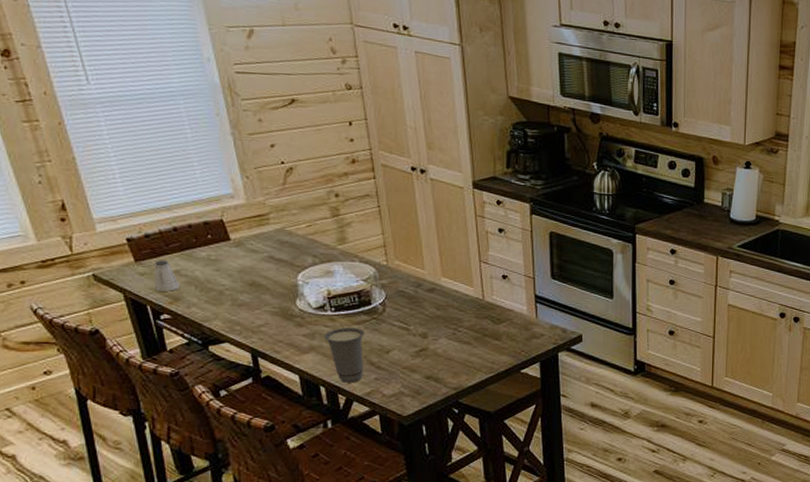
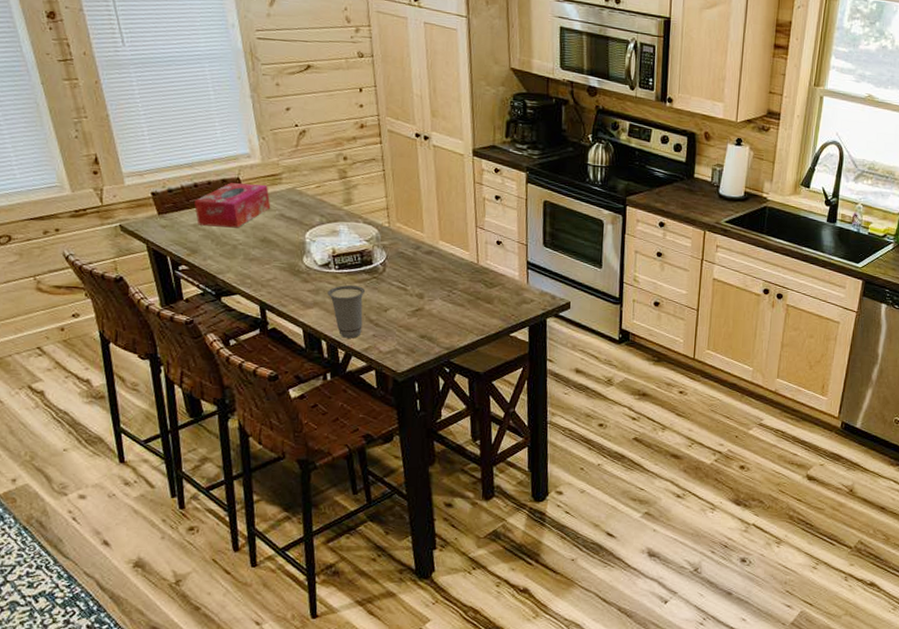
saltshaker: present [153,260,180,291] -> none [174,214,198,244]
tissue box: none [173,225,259,273] -> present [193,183,271,228]

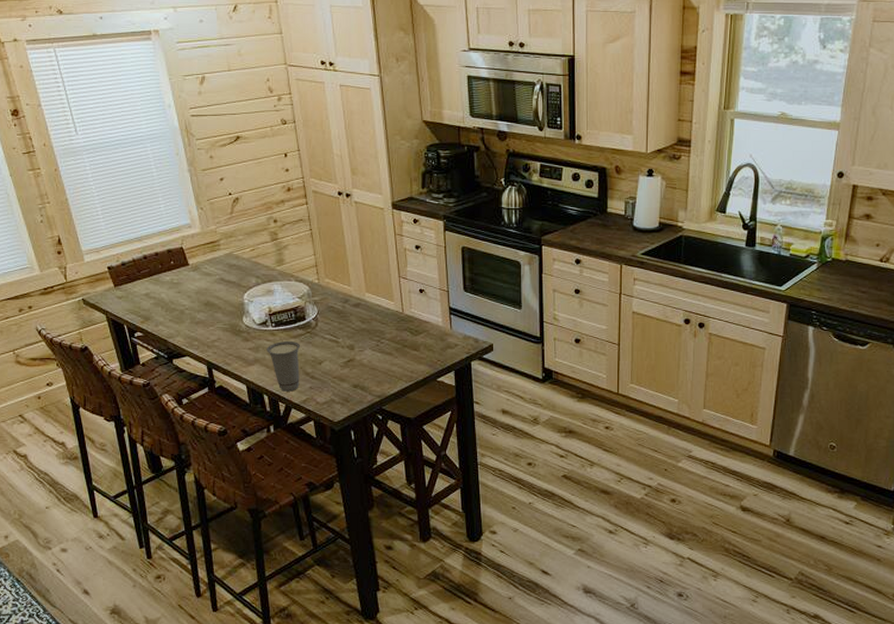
tissue box: present [193,183,271,228] -> none [144,252,212,294]

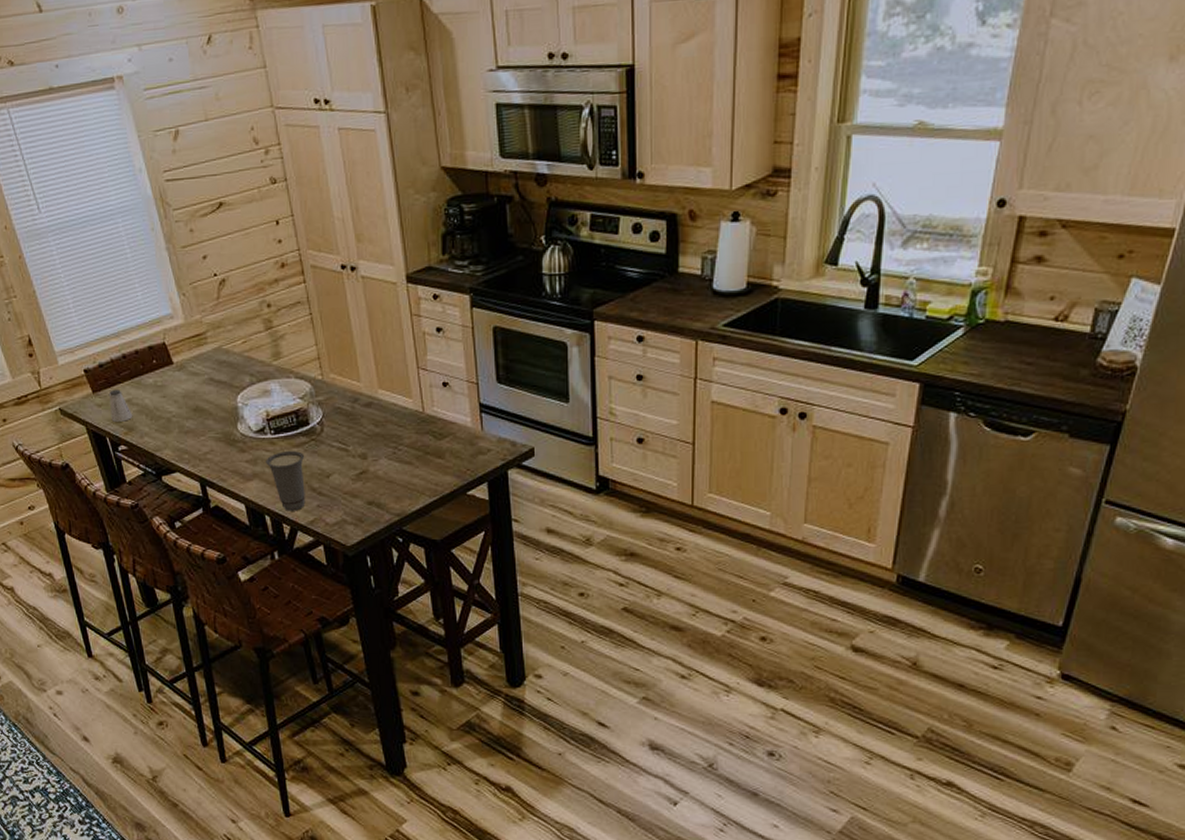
saltshaker: none [129,285,150,312] -> present [108,389,133,422]

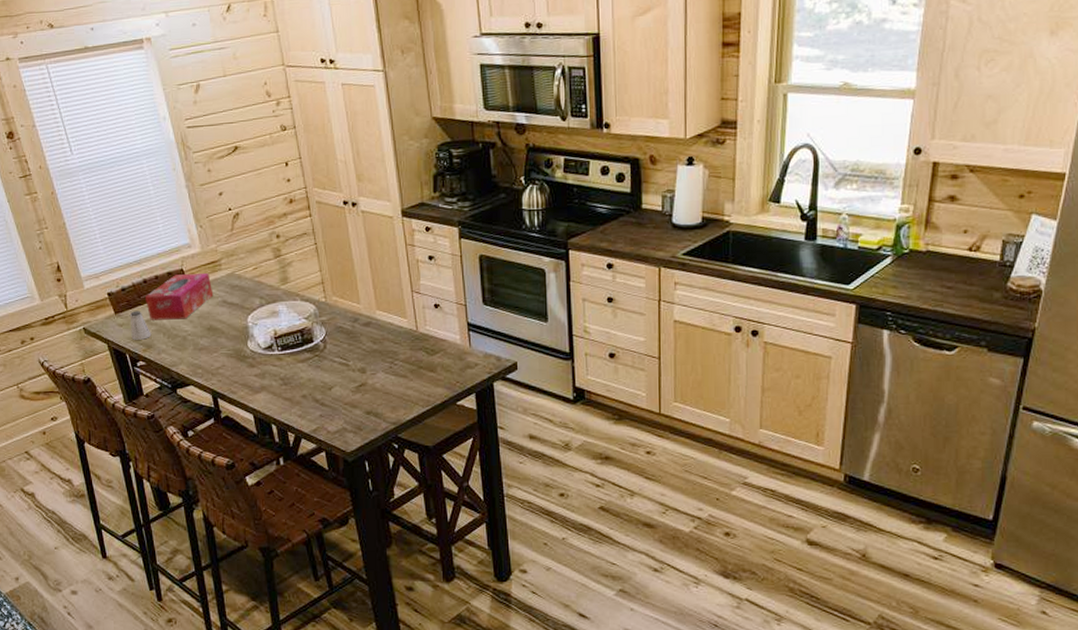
tissue box: none [124,348,199,400] -> present [144,273,214,320]
cup: present [266,451,306,511] -> none [273,366,309,420]

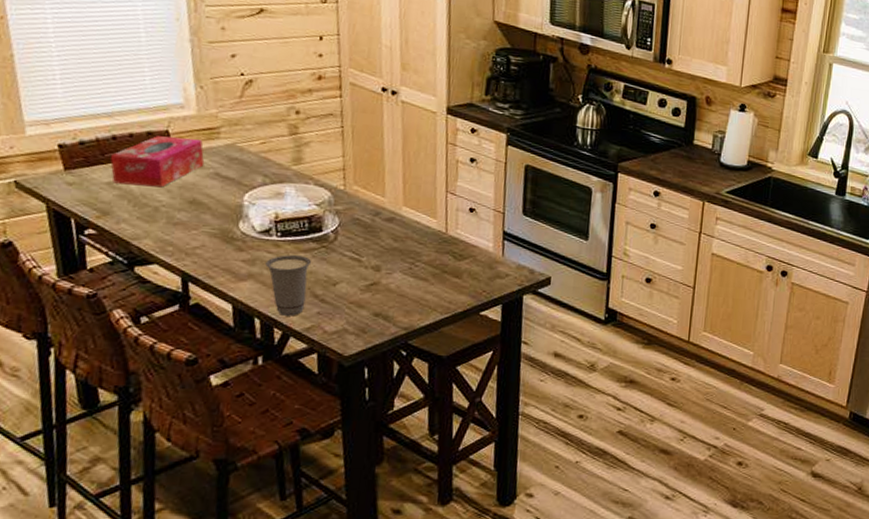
saltshaker: present [129,311,152,340] -> none [82,169,112,205]
cup: none [273,366,309,420] -> present [265,255,311,316]

